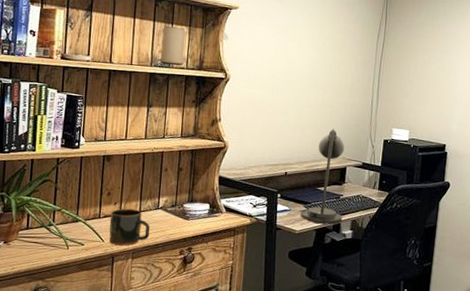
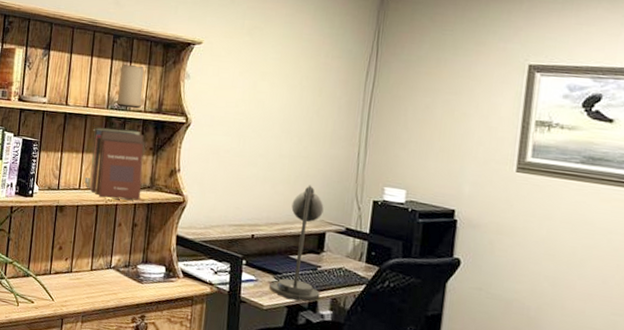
mug: present [109,208,150,246] -> none [59,265,101,307]
books: none [130,81,187,148] -> present [84,125,144,201]

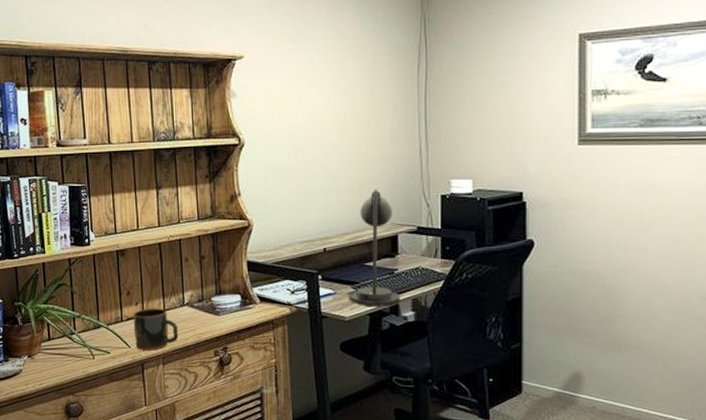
mug: none [59,265,101,307] -> present [133,308,179,350]
books: present [84,125,144,201] -> none [141,158,204,235]
candle: present [116,65,144,109] -> none [161,91,190,137]

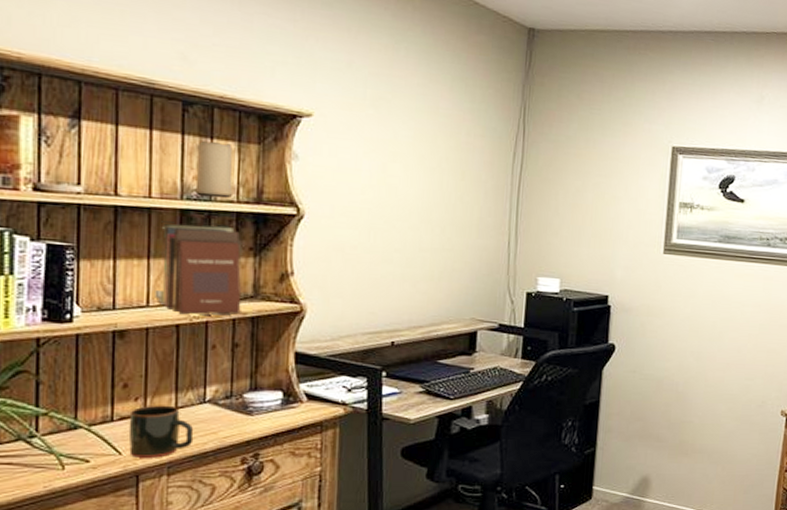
books: none [141,158,204,235] -> present [154,221,241,316]
candle: none [161,91,190,137] -> present [195,141,234,199]
desk lamp: present [349,189,400,307] -> none [416,280,474,409]

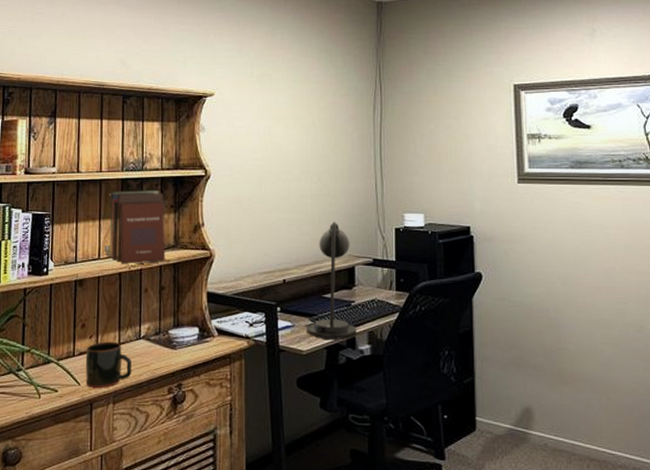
candle: present [195,141,234,199] -> none [132,124,159,167]
desk lamp: none [416,280,474,409] -> present [307,221,357,341]

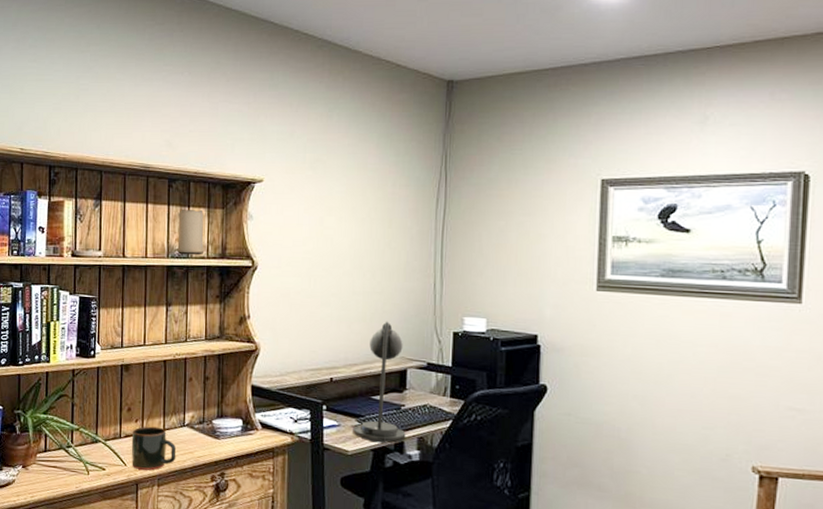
books: present [104,188,166,264] -> none [149,276,211,353]
candle: none [132,124,159,167] -> present [177,210,205,255]

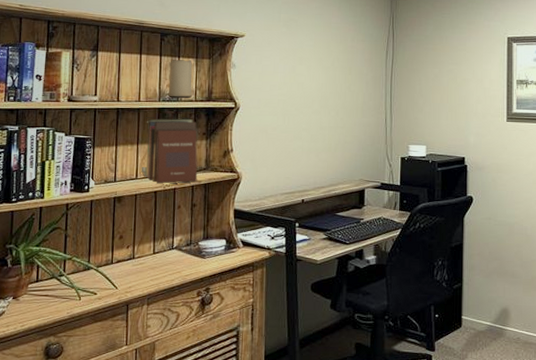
mug: present [131,426,176,471] -> none [122,251,165,291]
books: none [149,276,211,353] -> present [141,117,198,184]
desk lamp: present [353,321,406,444] -> none [321,150,365,252]

